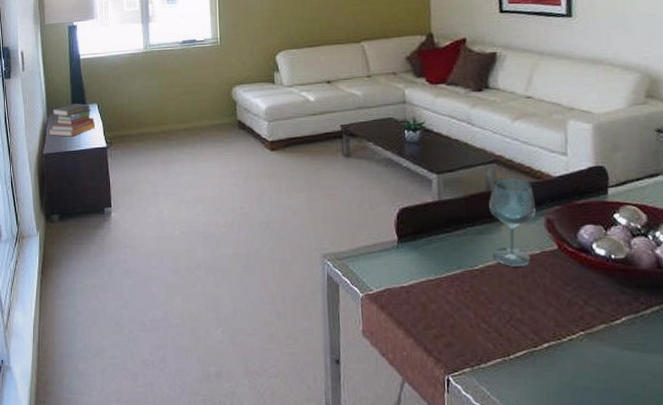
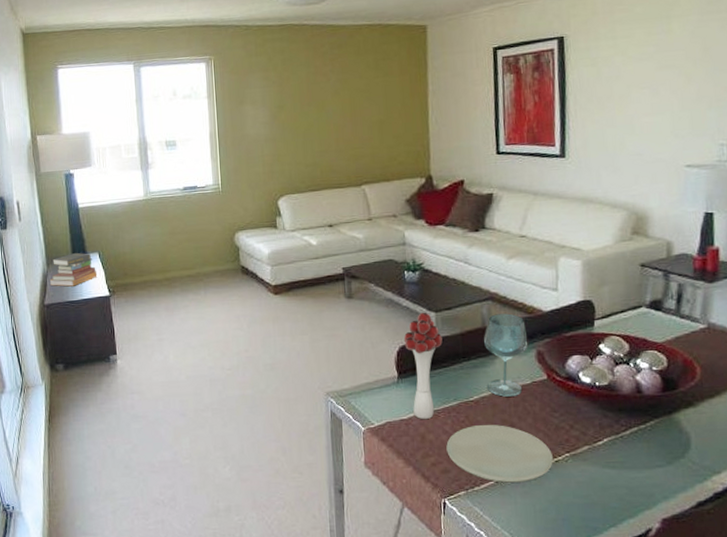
flower bouquet: none [404,173,445,288] -> present [403,312,443,420]
plate: none [449,295,566,361] -> present [446,424,553,483]

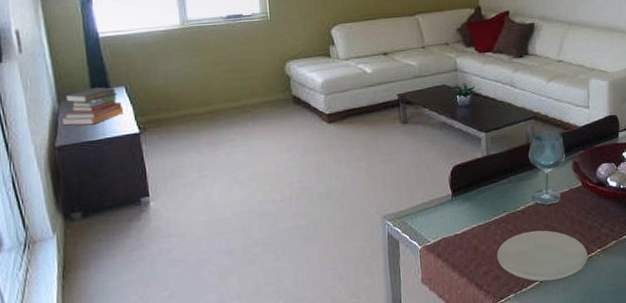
flower bouquet: present [403,312,443,420] -> none [457,132,492,233]

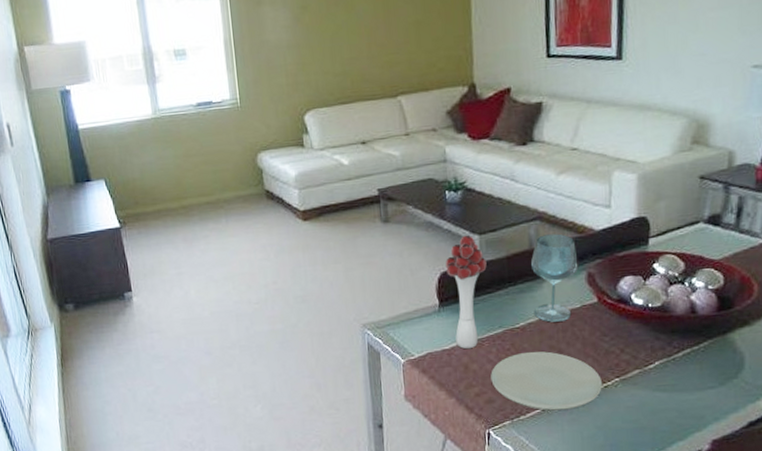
books: present [61,87,123,126] -> none [51,180,104,219]
flower bouquet: none [457,132,492,233] -> present [445,235,487,350]

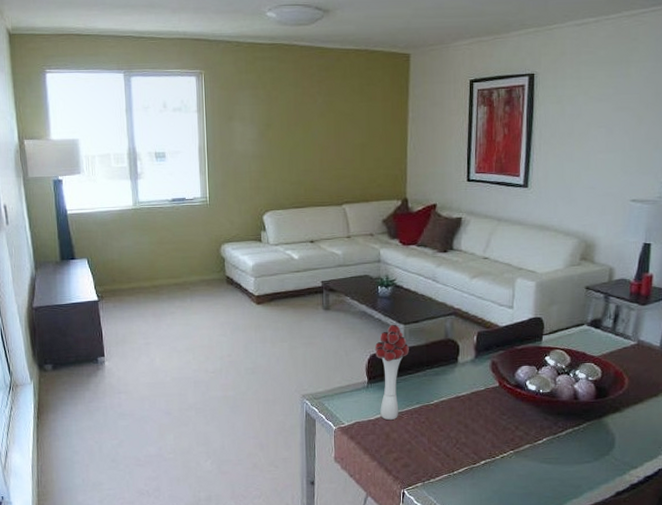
plate: present [491,351,602,411] -> none [408,425,499,476]
wine glass: present [530,233,579,322] -> none [445,327,485,401]

